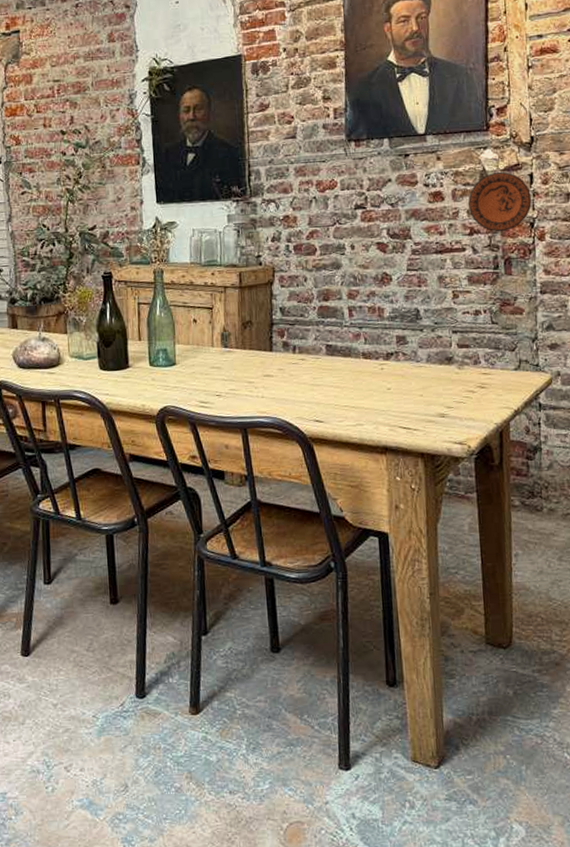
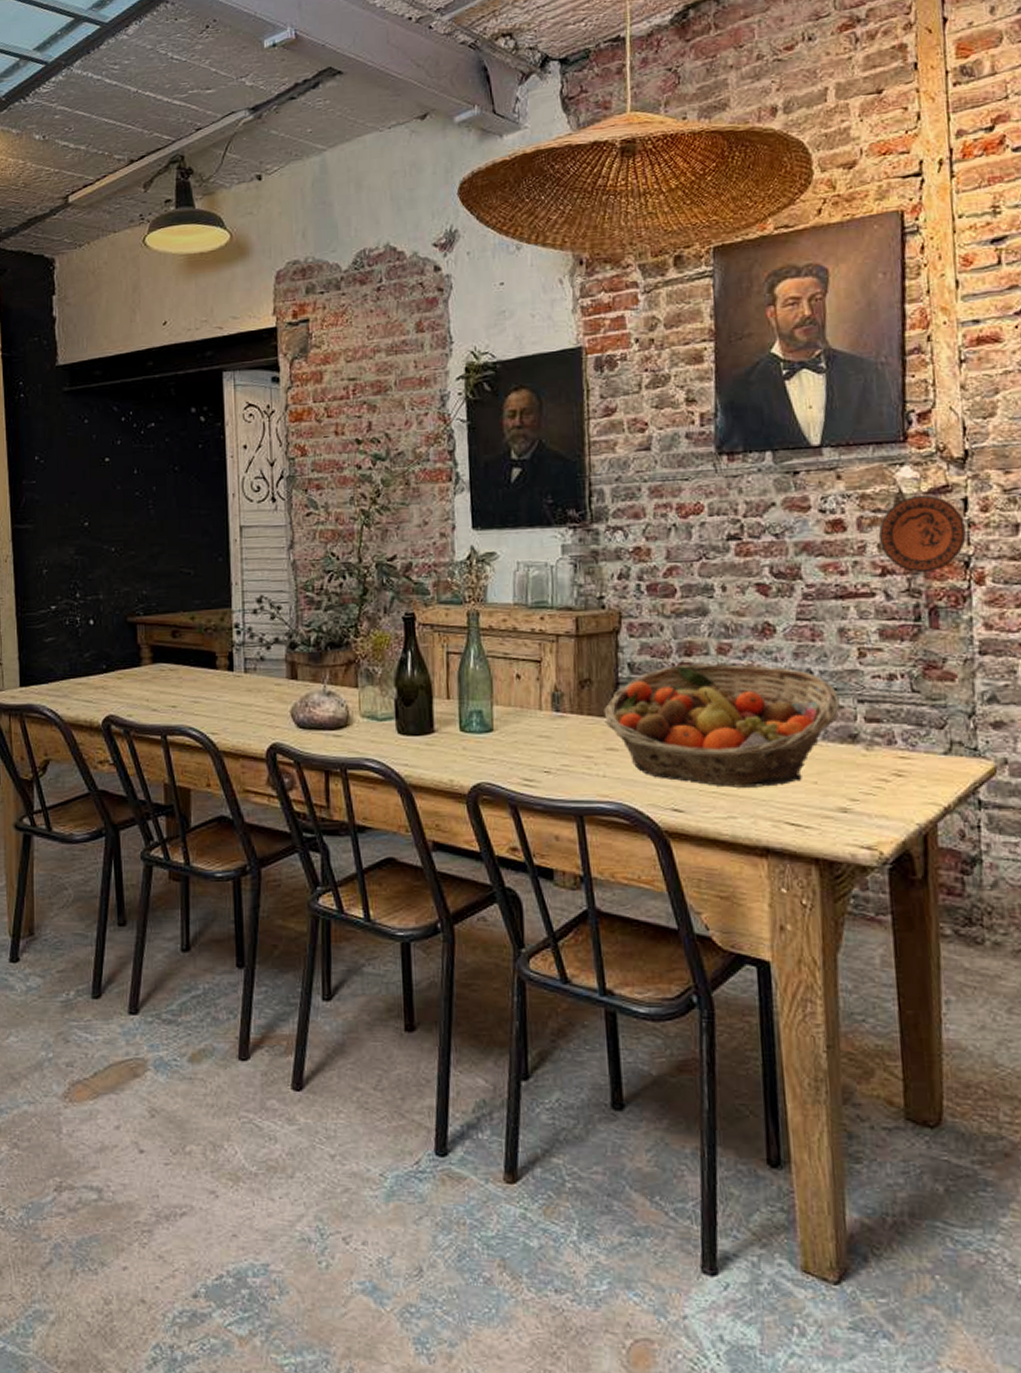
fruit basket: none [261,306,439,402] -> present [603,663,840,788]

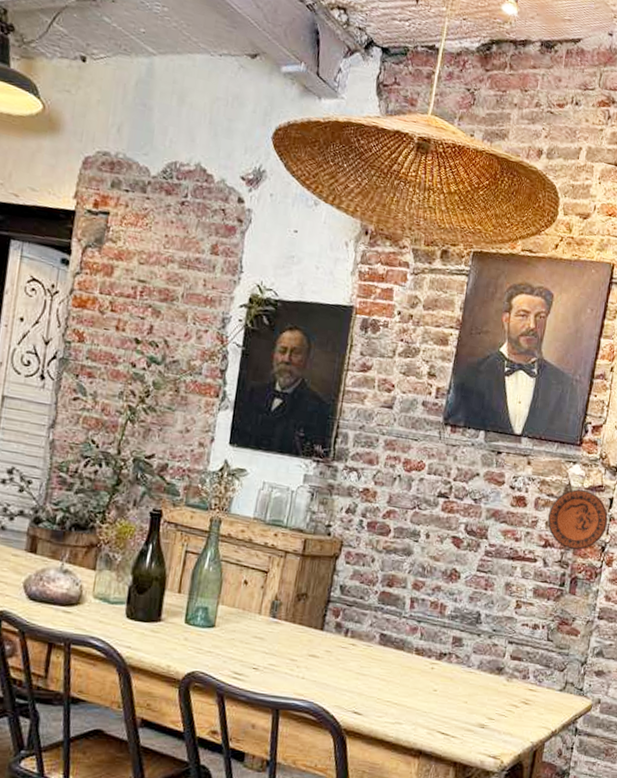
fruit basket: present [603,663,840,788] -> none [312,592,496,702]

